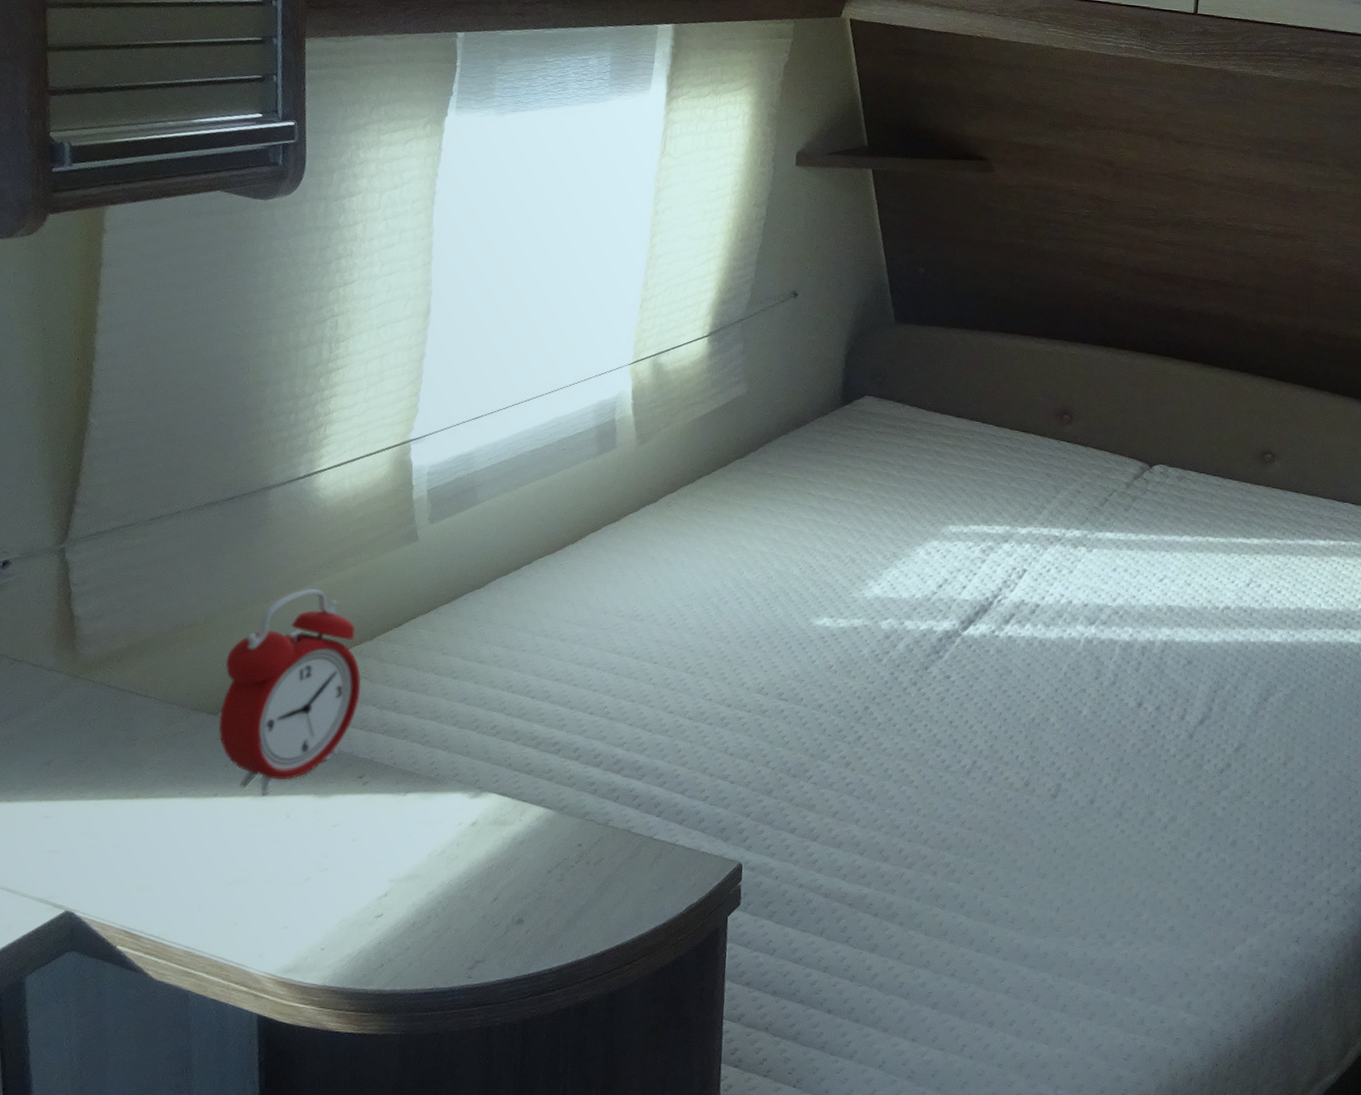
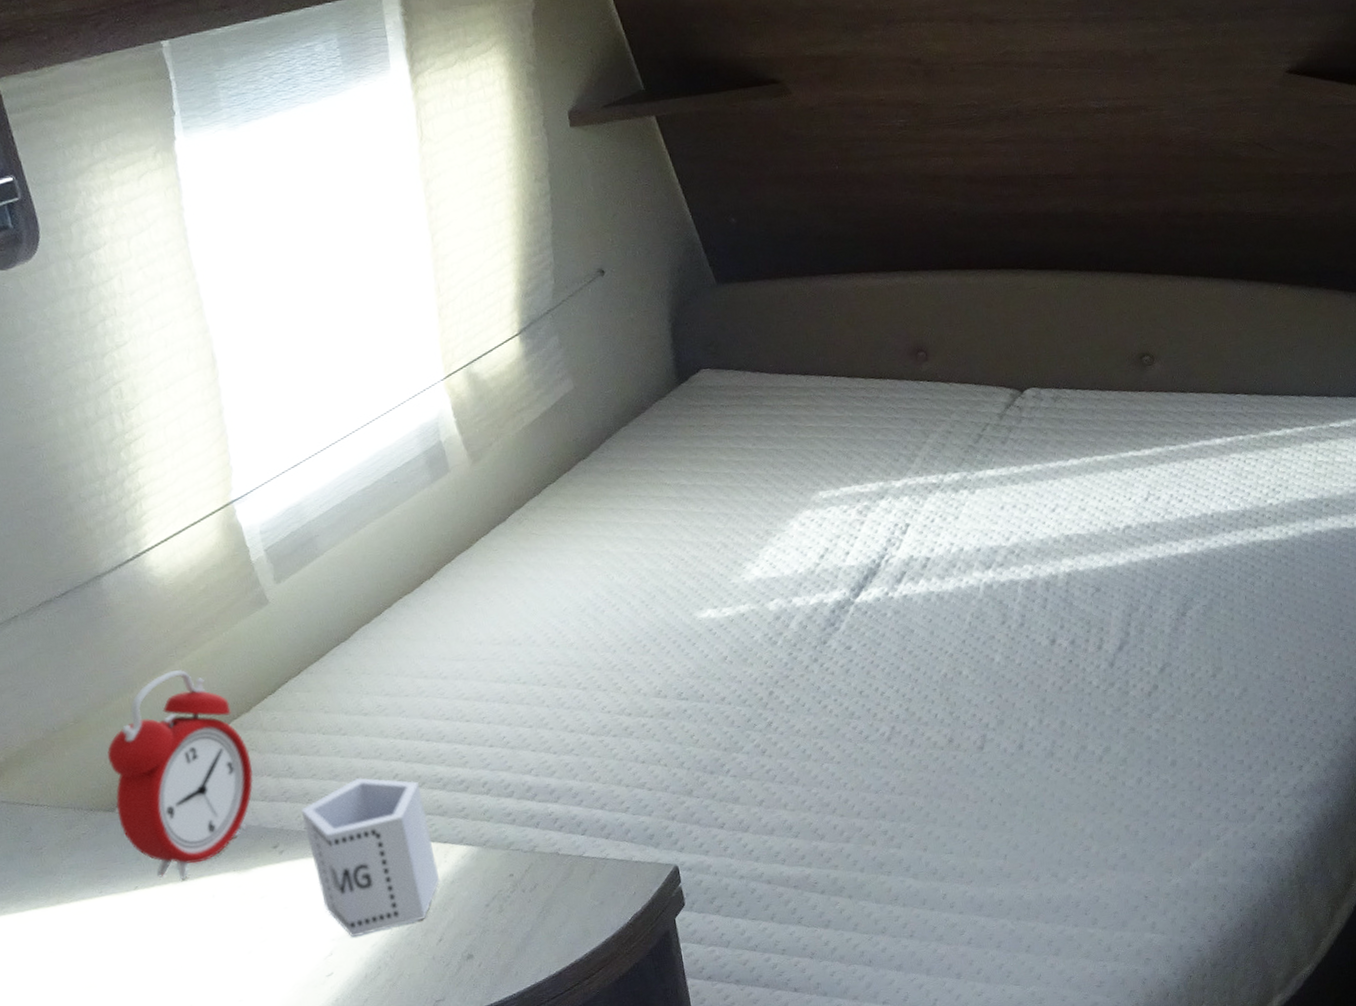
cup: none [391,722,514,882] -> present [300,777,440,938]

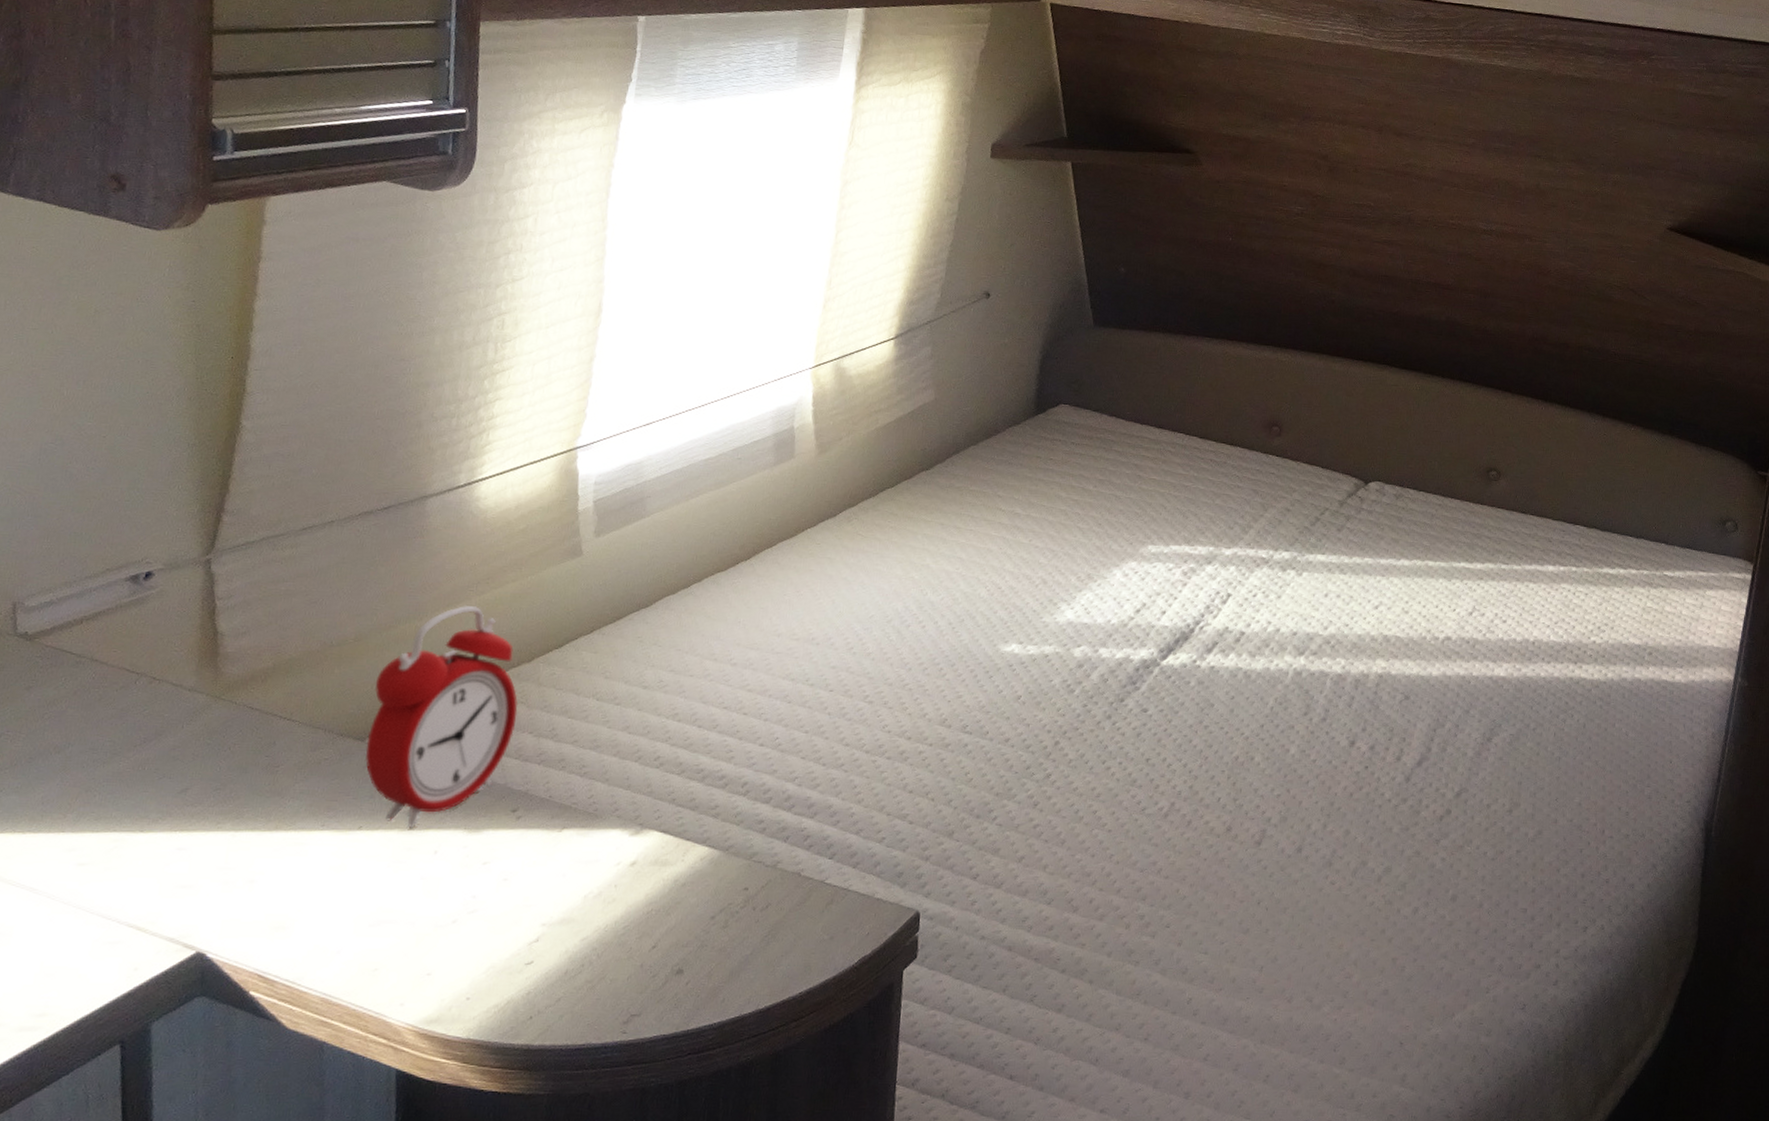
cup: present [300,777,440,938] -> none [545,752,678,927]

